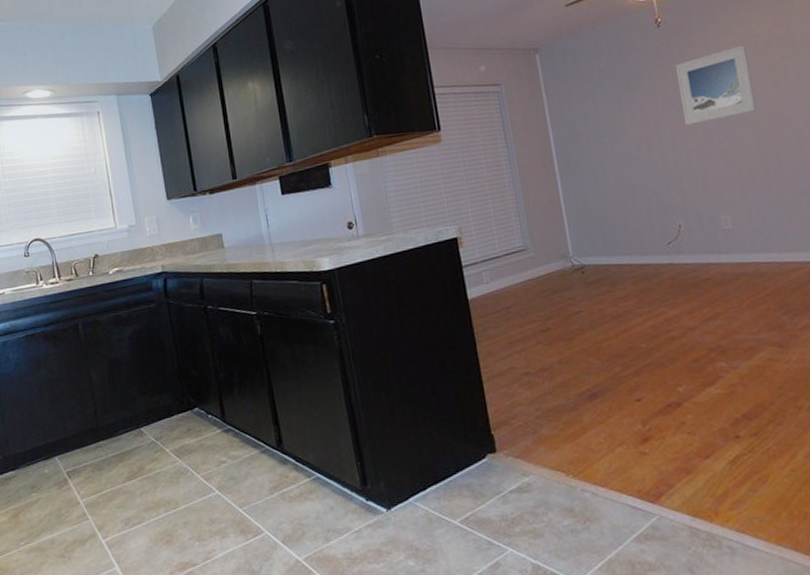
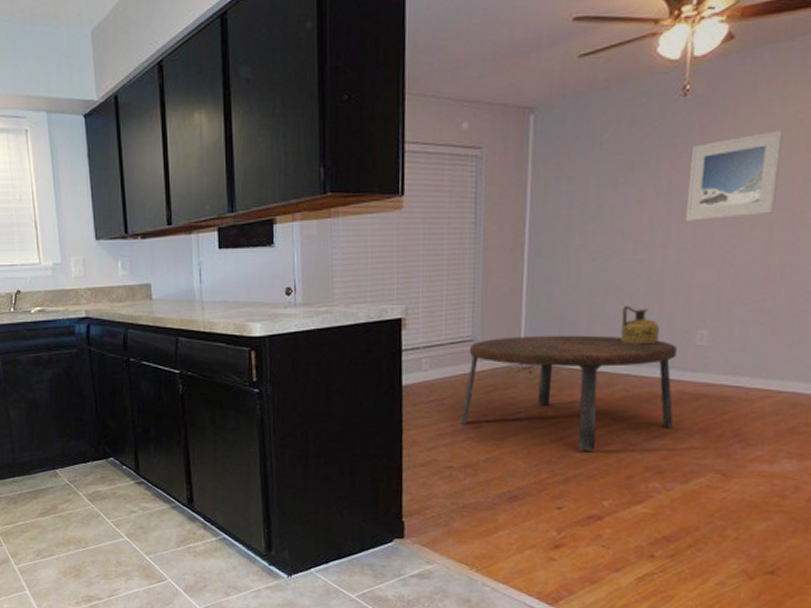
dining table: none [523,229,723,341] -> present [461,335,677,451]
ceramic jug: none [651,202,689,237] -> present [620,306,659,345]

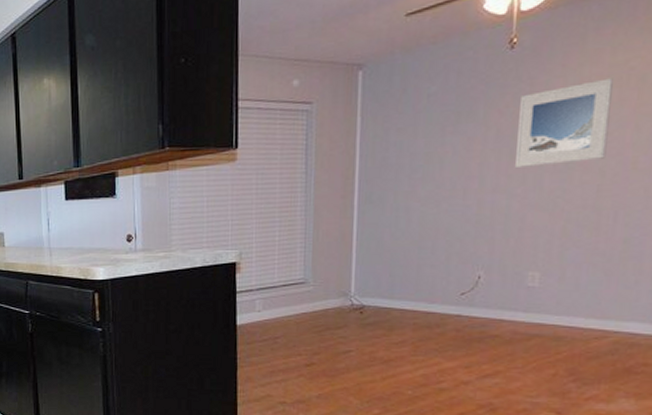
dining table: present [461,335,677,451] -> none [293,277,508,389]
ceramic jug: present [620,306,659,345] -> none [450,249,490,286]

